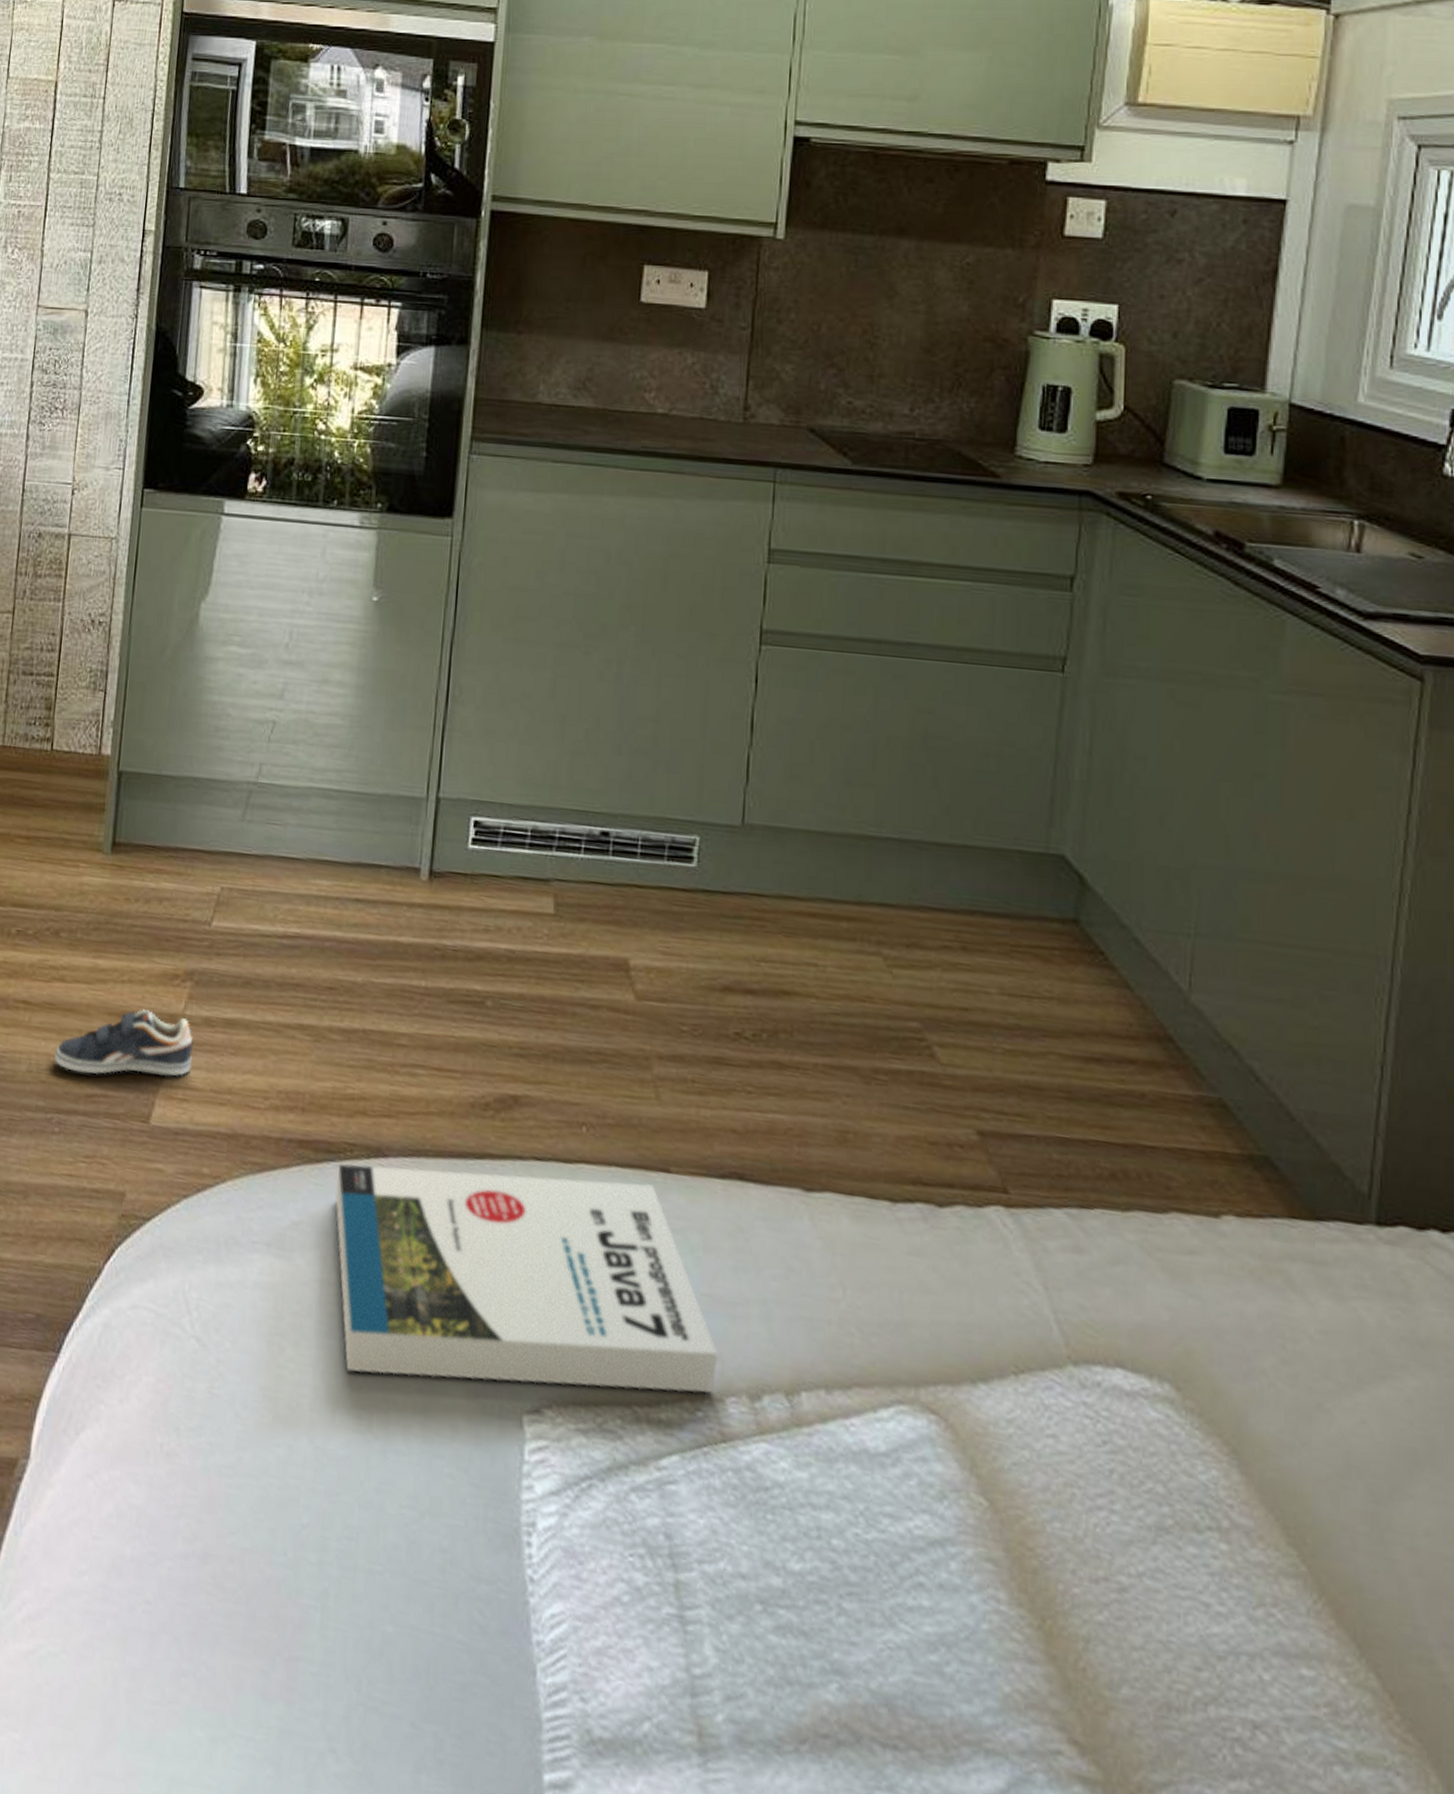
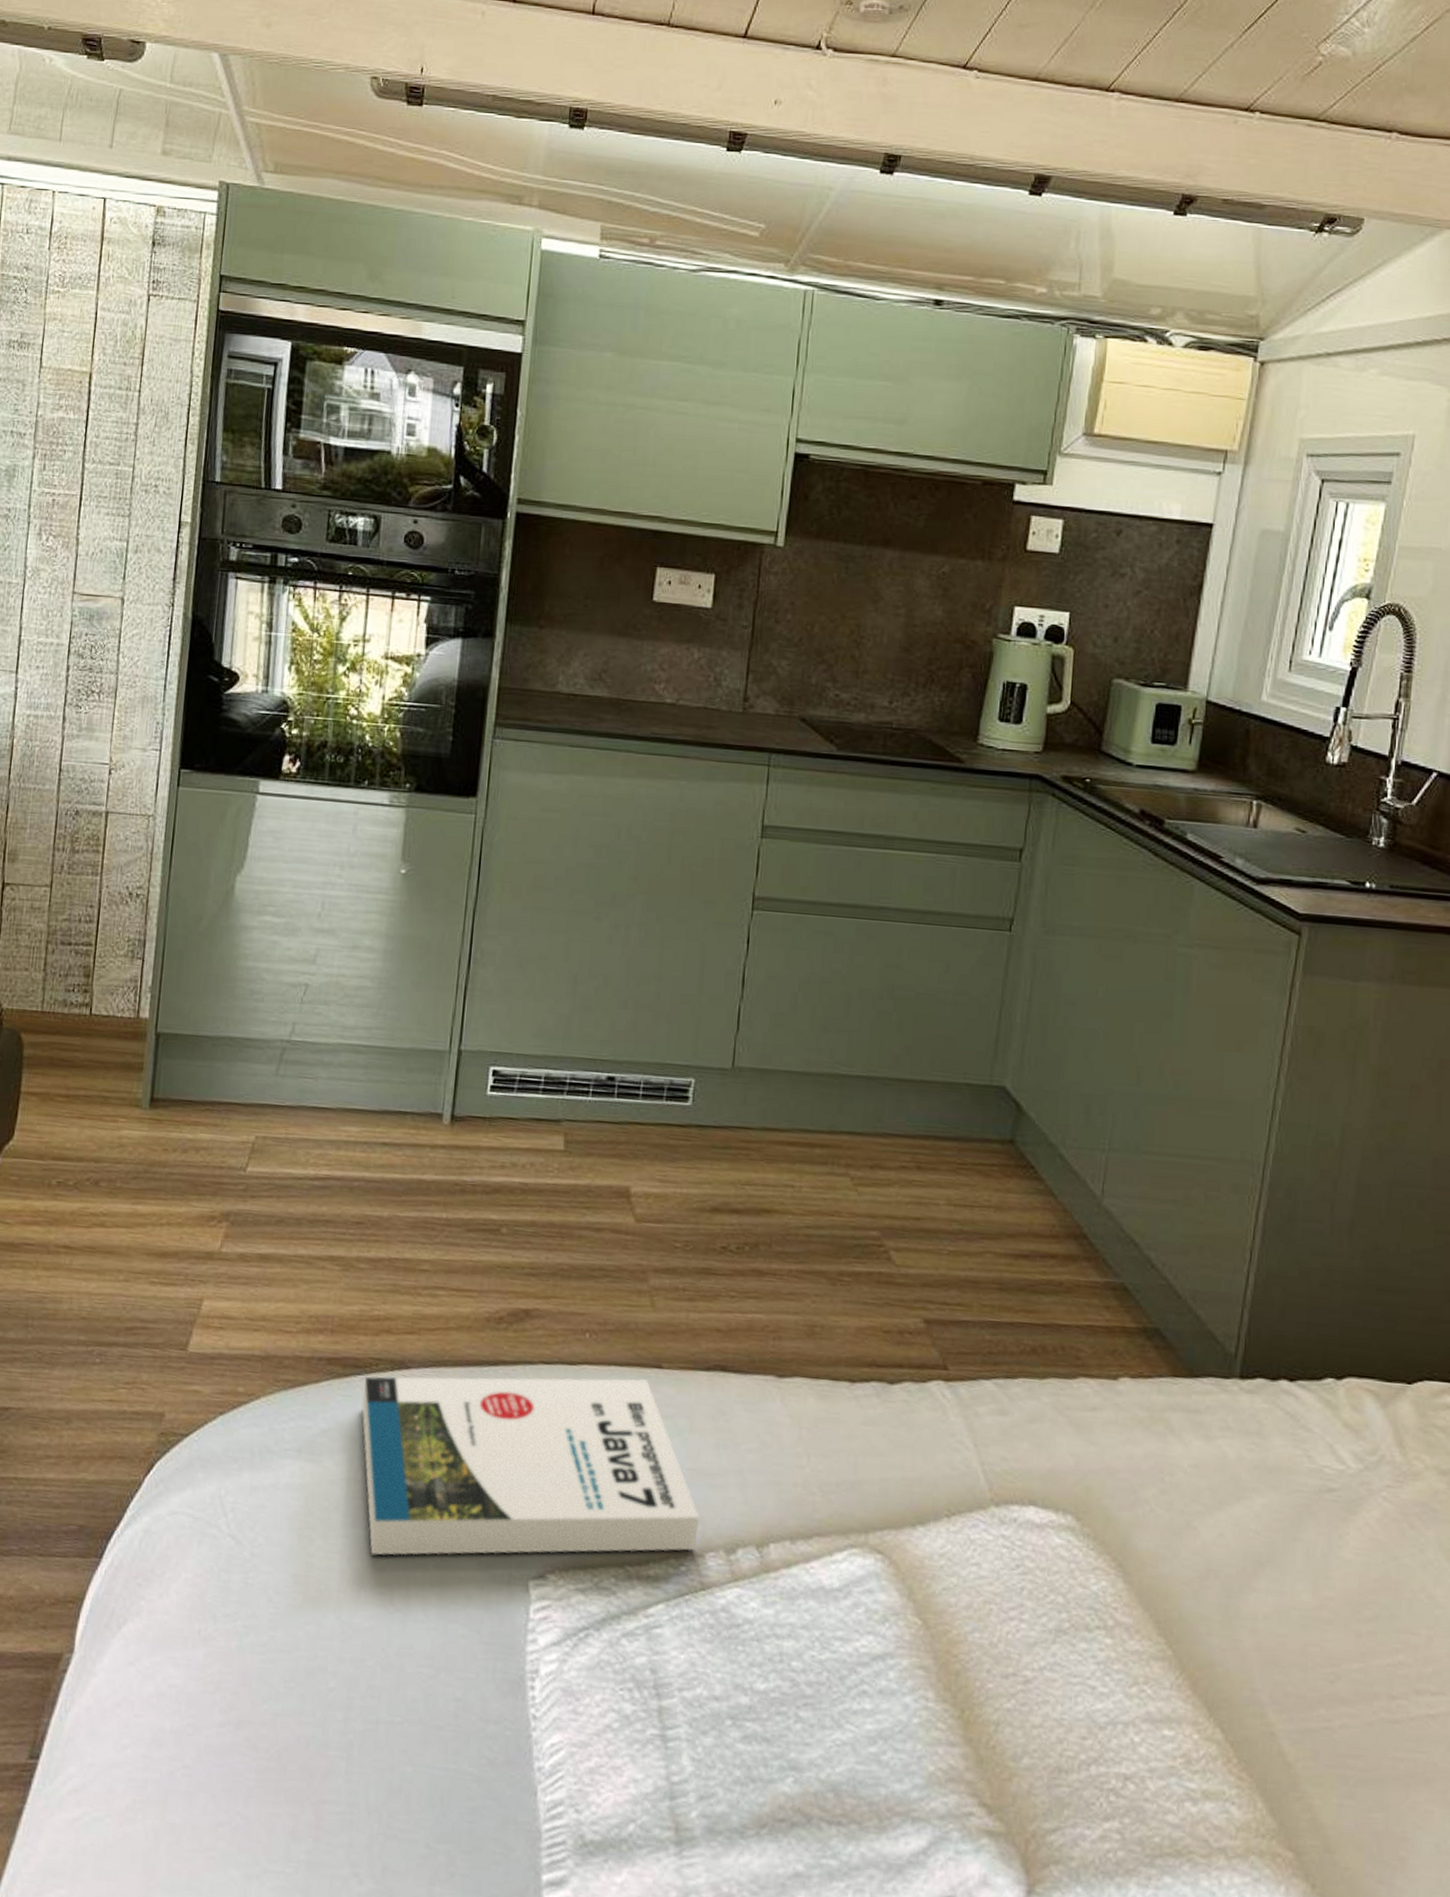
sneaker: present [54,1009,194,1077] -> none [94,1249,230,1309]

